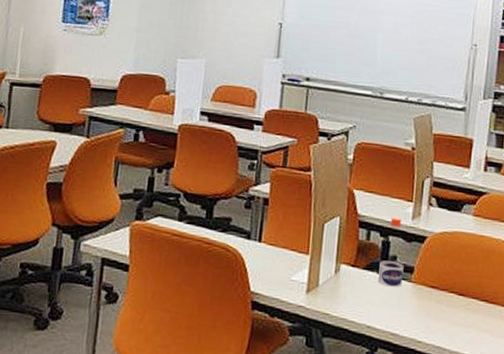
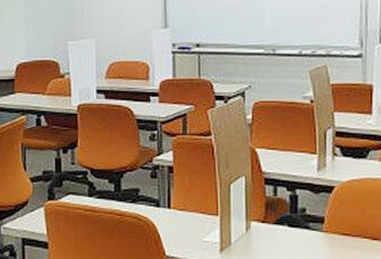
water bottle: present [377,217,404,288] -> none [288,171,314,239]

